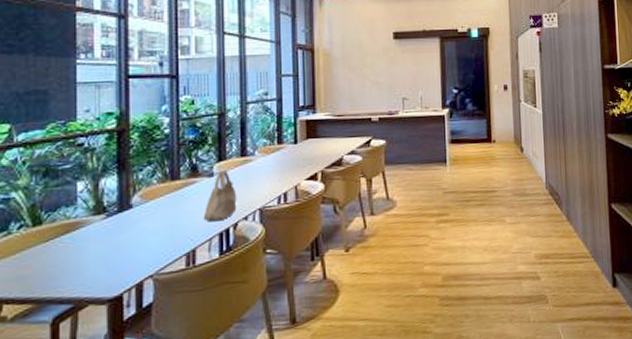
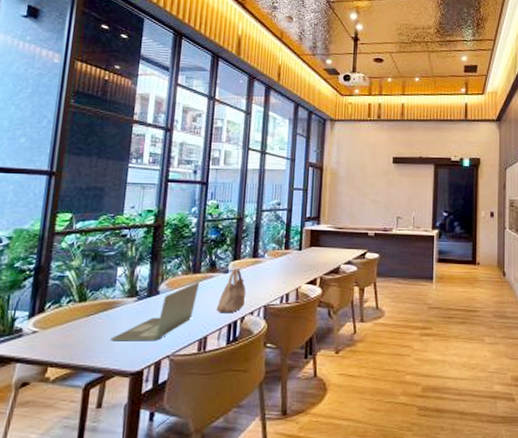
laptop: none [78,189,181,267] -> present [110,281,200,341]

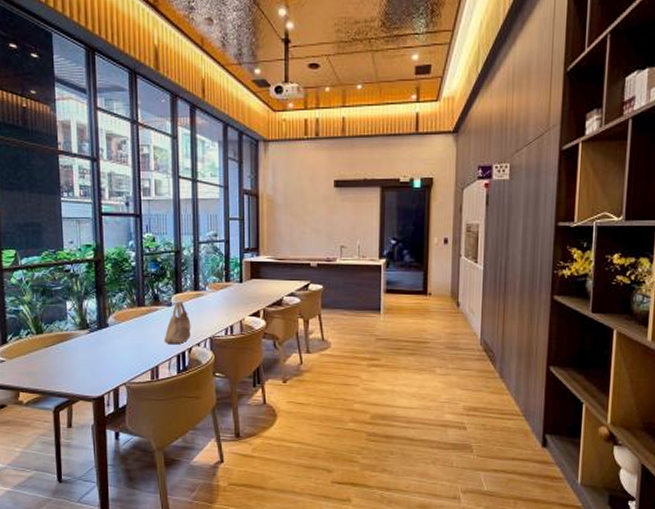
laptop: present [110,281,200,341] -> none [70,314,146,370]

